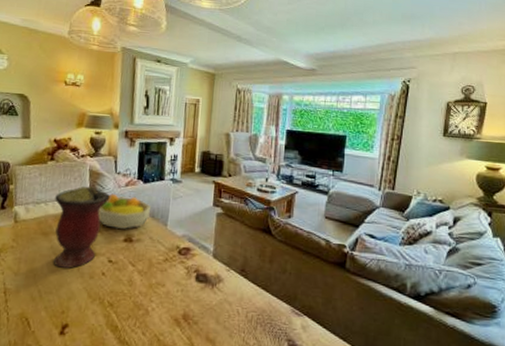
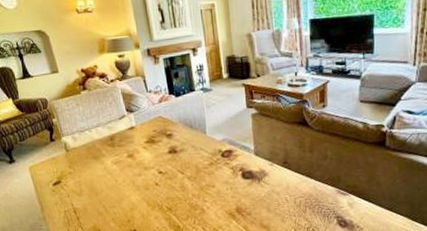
vase: present [53,186,110,268] -> none [96,108,147,184]
fruit bowl: present [98,193,152,230] -> none [139,111,189,144]

